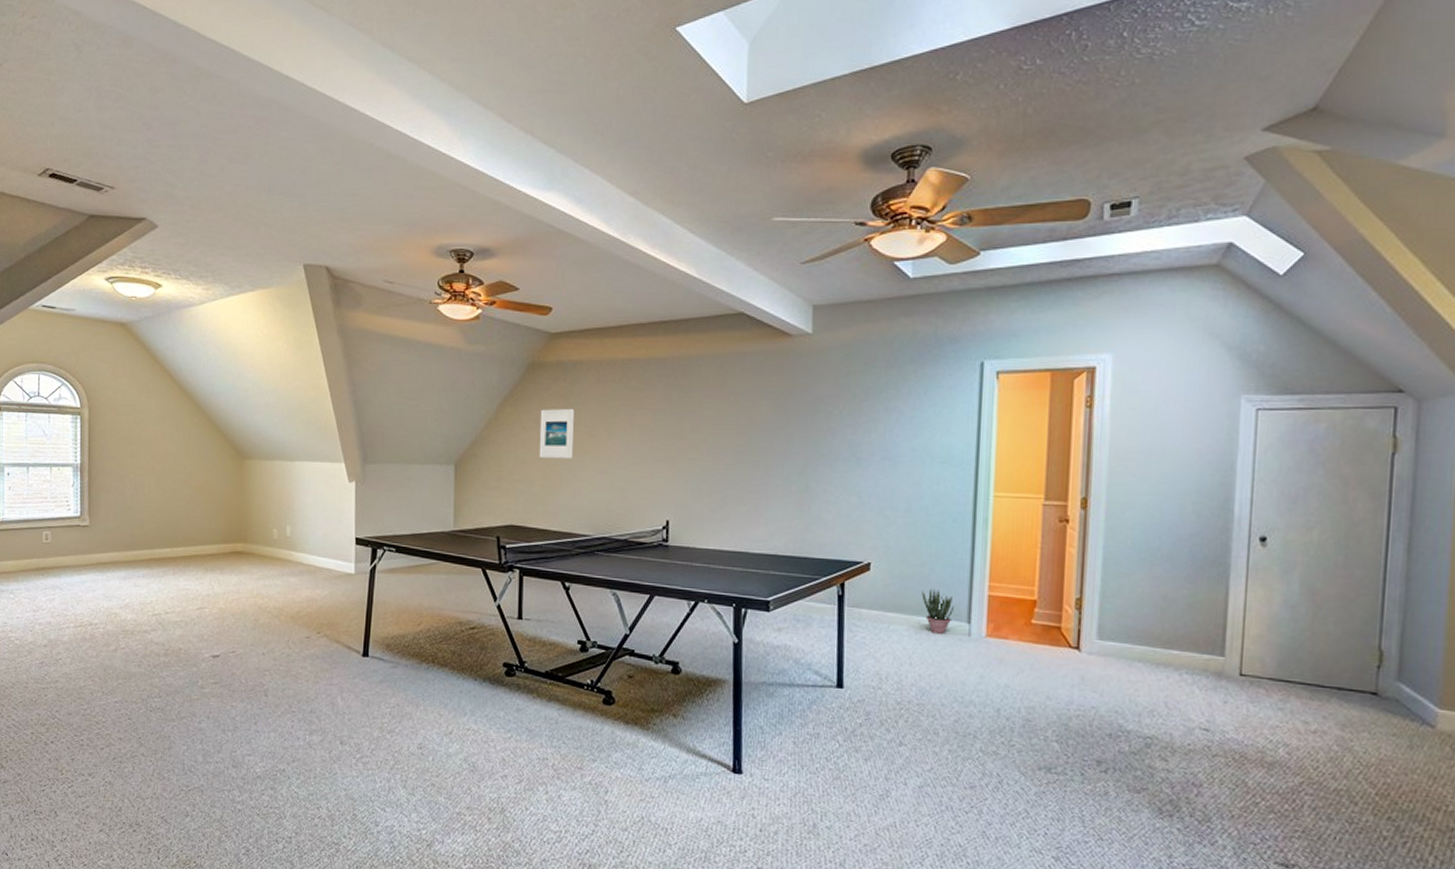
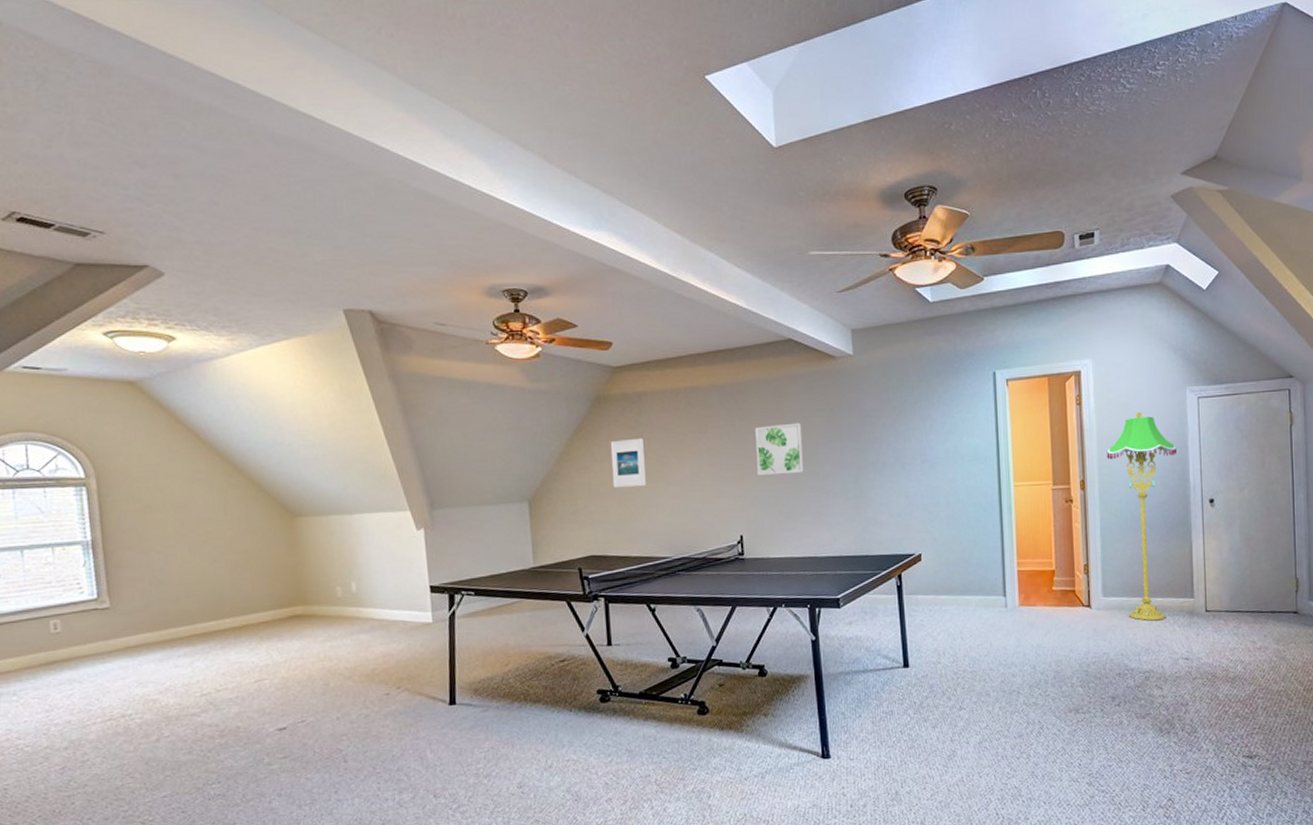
wall art: none [691,404,746,460] -> present [755,422,803,476]
potted plant: present [922,588,955,634] -> none [965,570,993,609]
floor lamp: none [1120,421,1219,678] -> present [1106,412,1176,621]

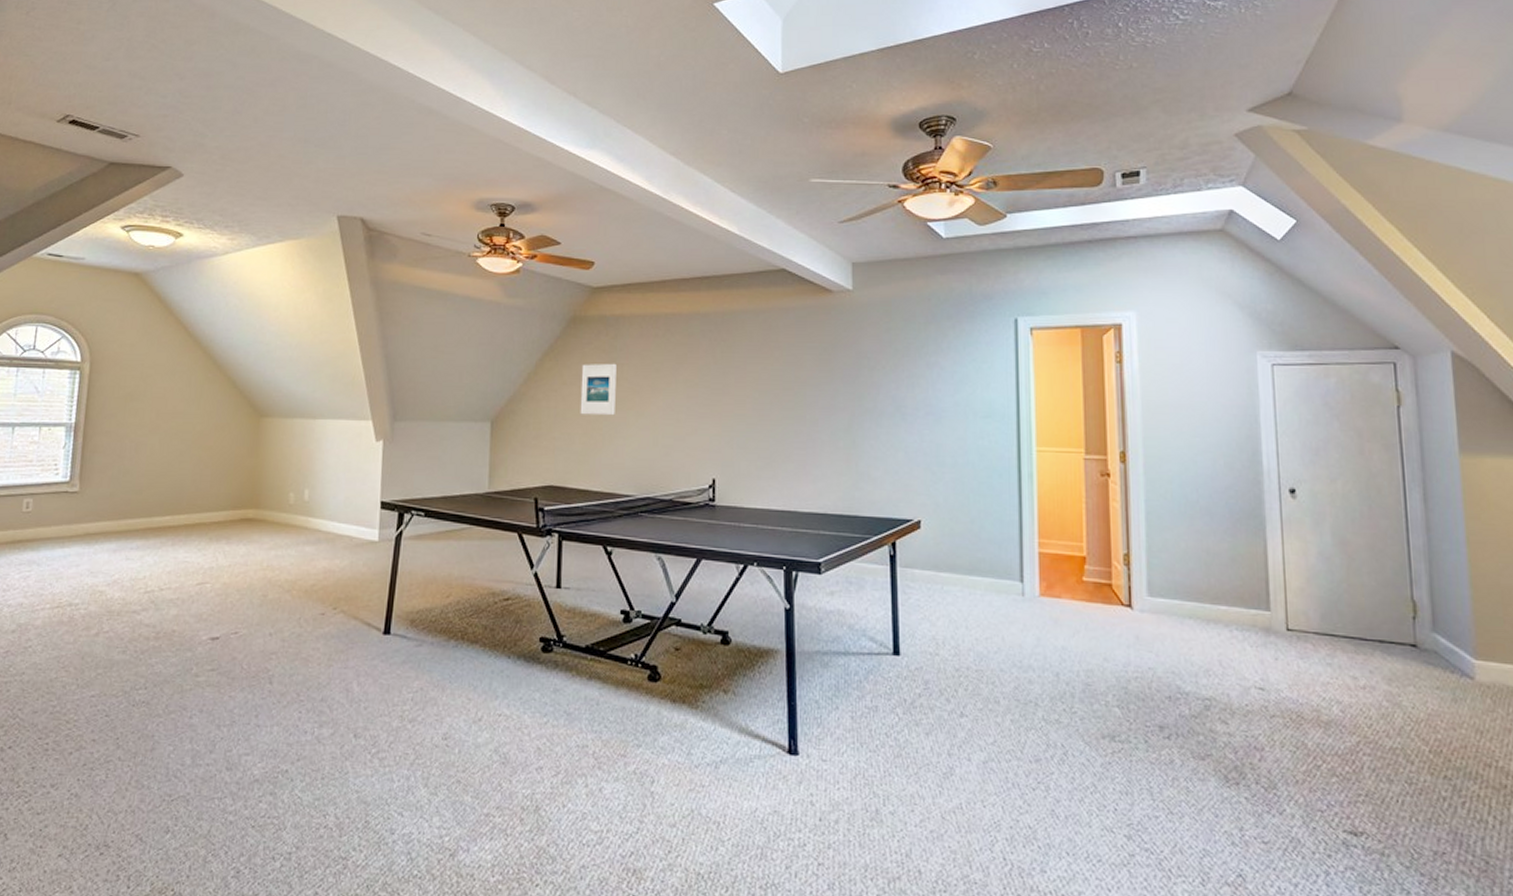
wall art: present [755,422,803,476] -> none [737,359,790,415]
floor lamp: present [1106,412,1176,621] -> none [1153,376,1245,635]

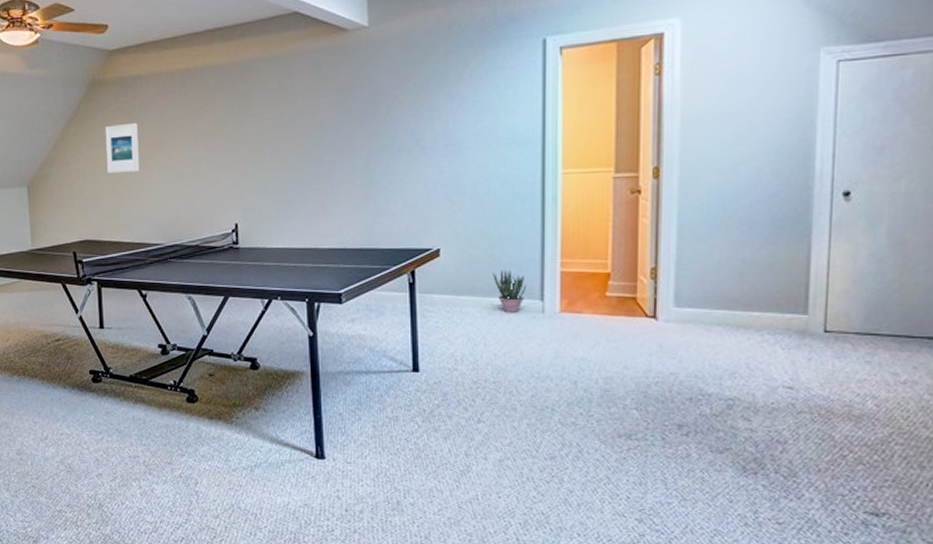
potted plant: none [973,546,1007,594] -> present [493,269,527,313]

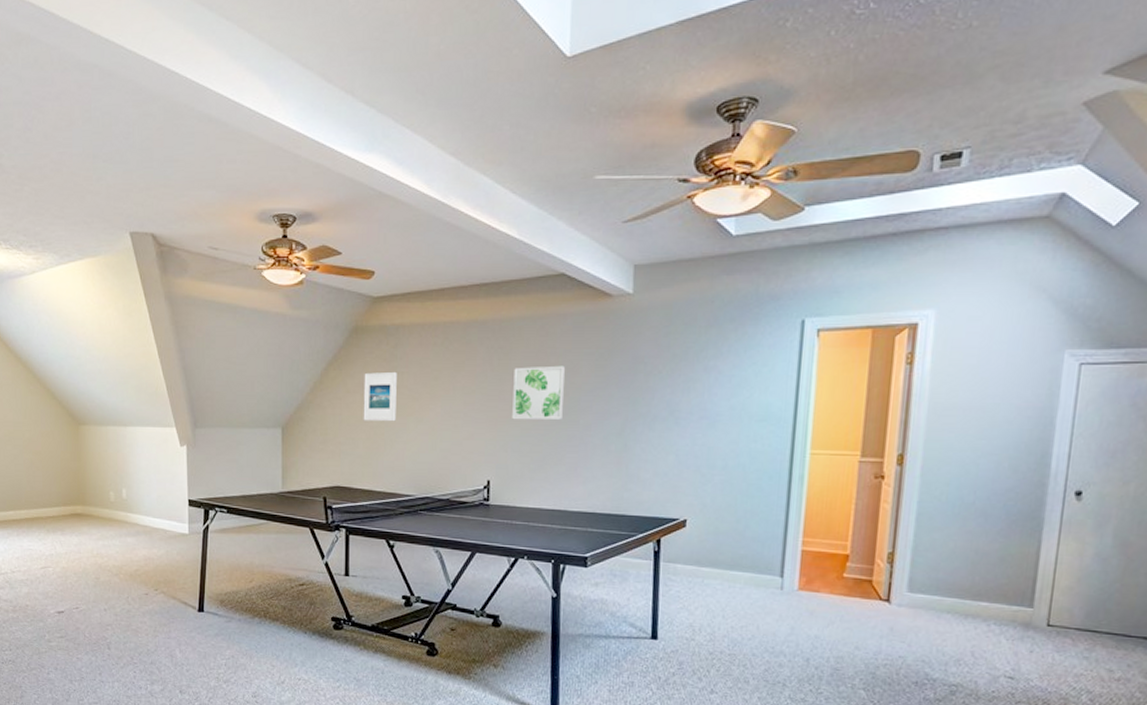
wall art: none [254,103,306,162] -> present [512,365,566,421]
potted plant: present [493,269,527,313] -> none [736,544,769,588]

